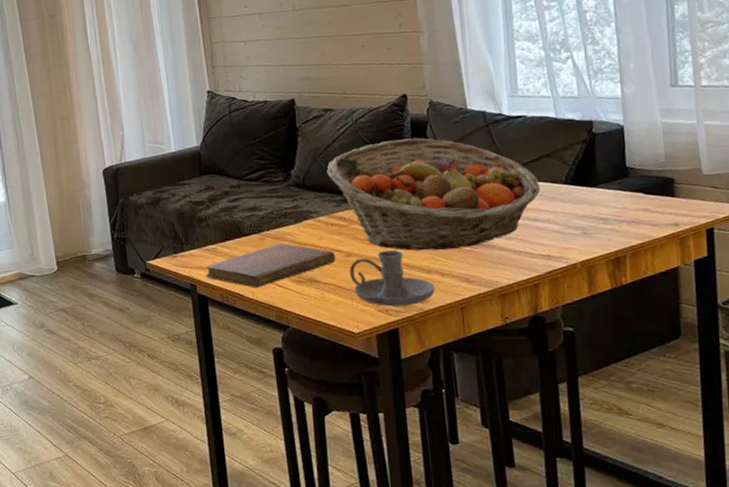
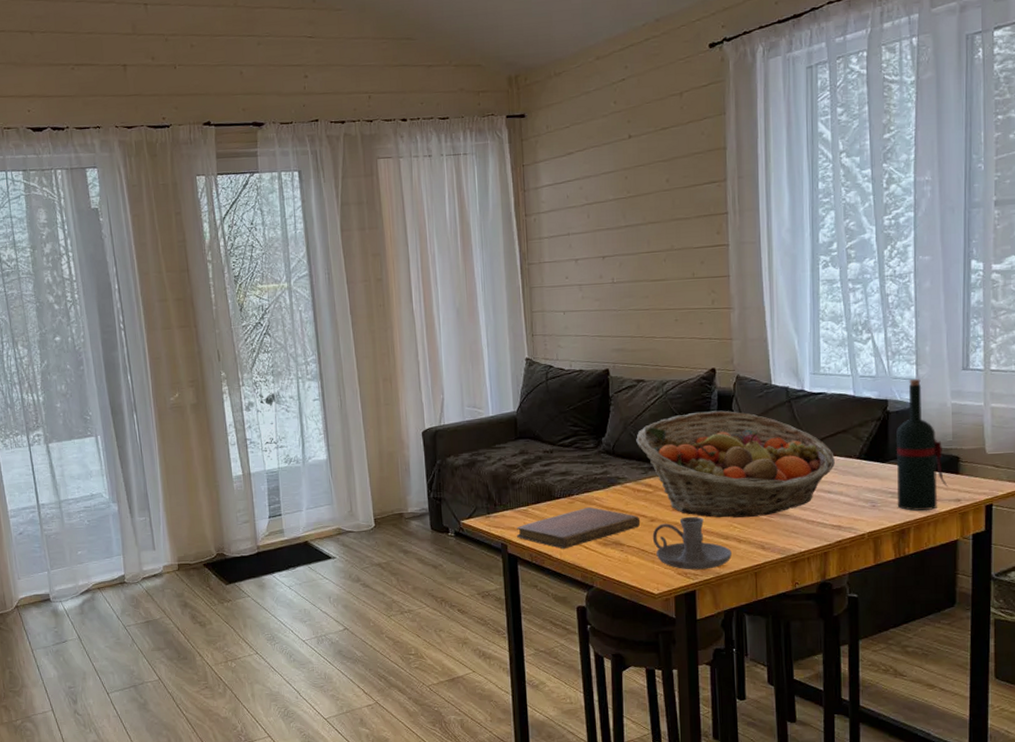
wine bottle: none [604,98,664,237] -> present [896,379,948,511]

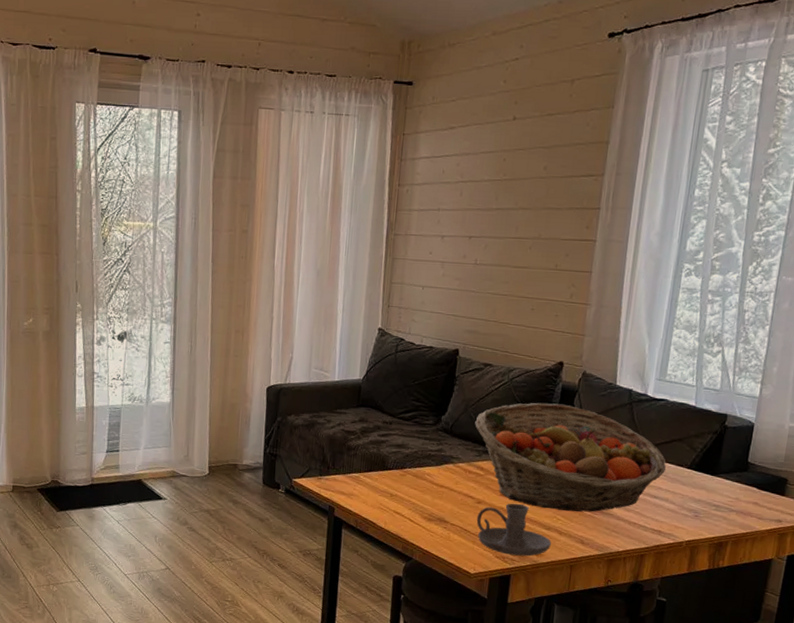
notebook: present [516,507,641,550] -> none [344,482,468,520]
wine bottle: present [896,379,948,511] -> none [719,398,773,528]

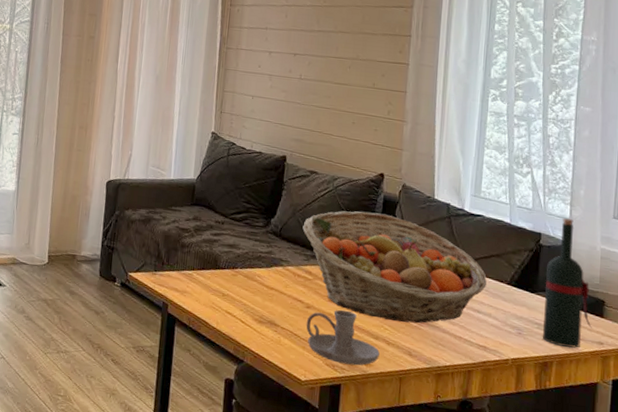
wine bottle: none [719,398,773,528] -> present [542,218,592,348]

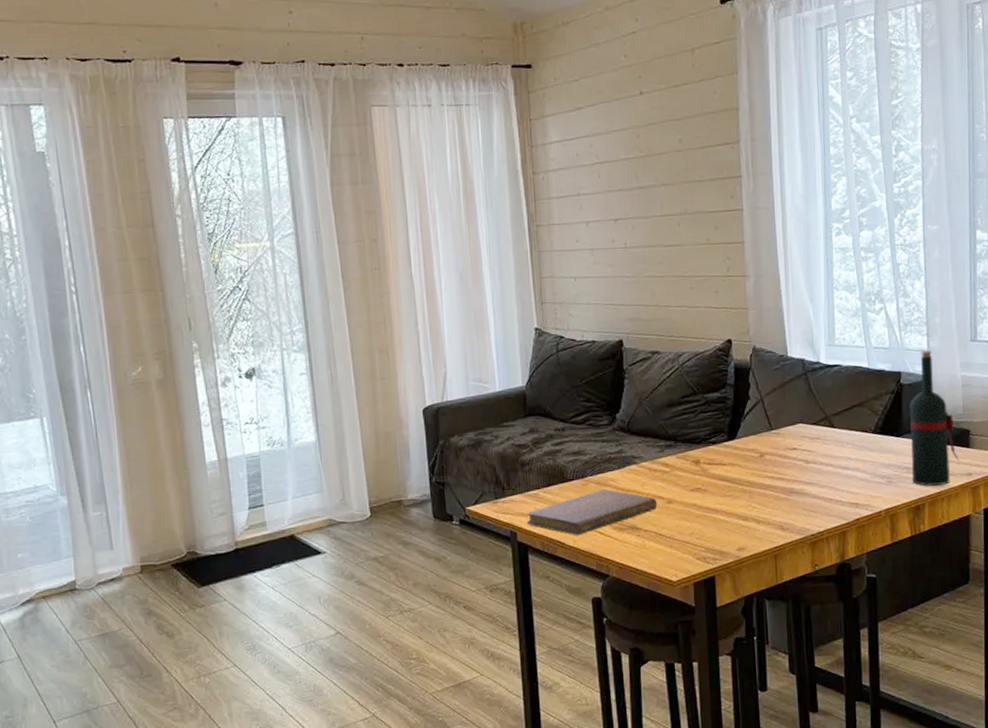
notebook: none [178,282,297,320] -> present [526,489,658,536]
fruit basket: present [302,210,487,324] -> none [652,383,851,498]
candle holder: present [306,309,380,366] -> none [669,496,751,554]

